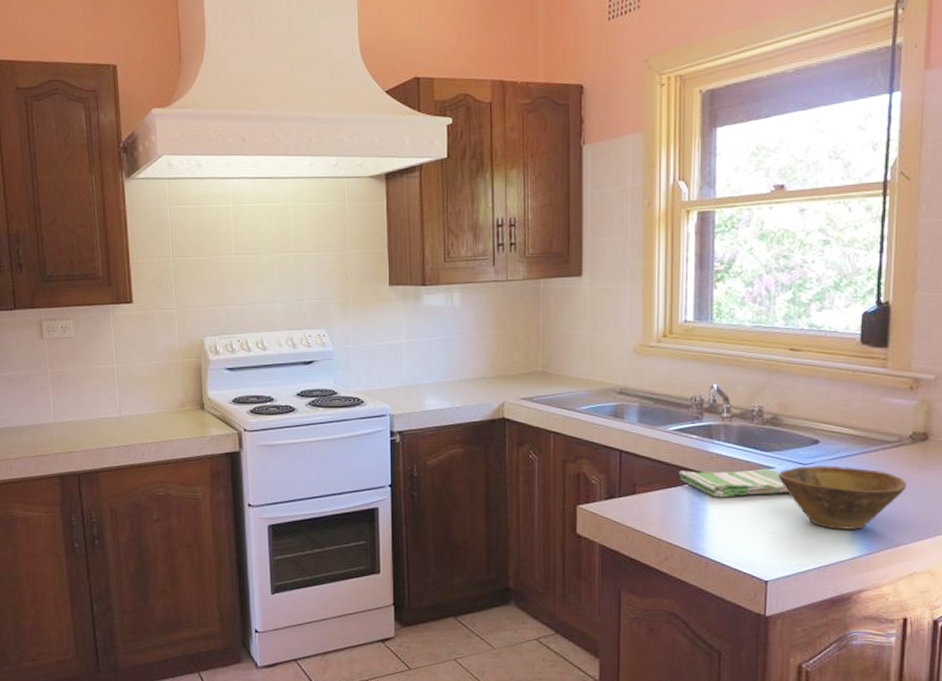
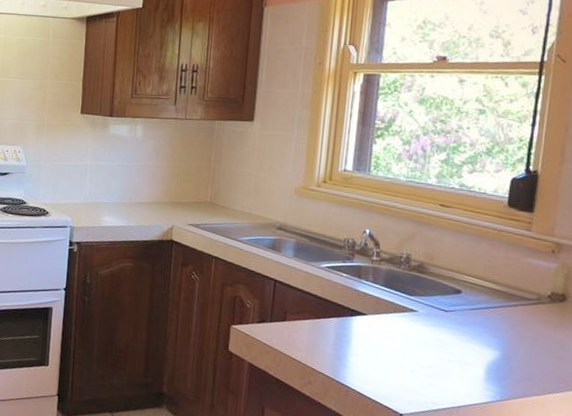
dish towel: present [678,468,788,498] -> none [327,304,428,335]
bowl: present [777,466,907,530] -> none [419,312,542,377]

